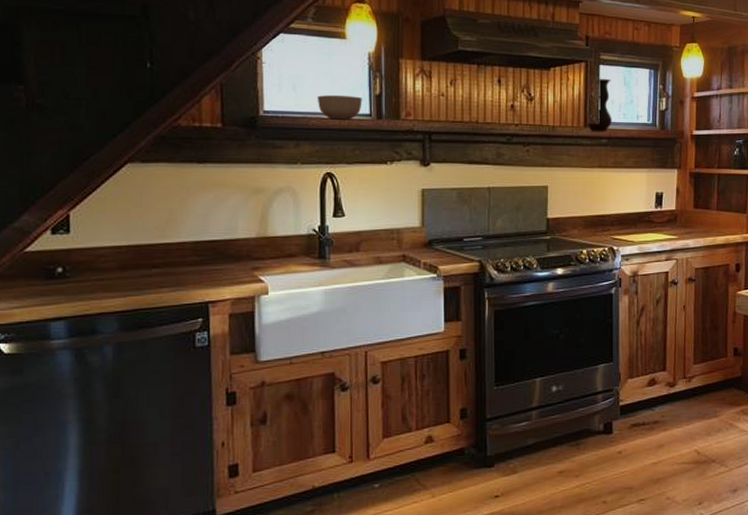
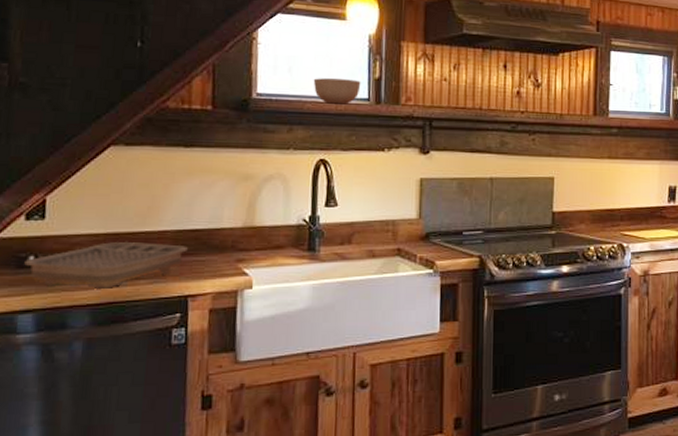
dish rack: none [53,252,206,298] -> present [24,241,188,290]
vase: present [586,78,613,132] -> none [595,64,624,122]

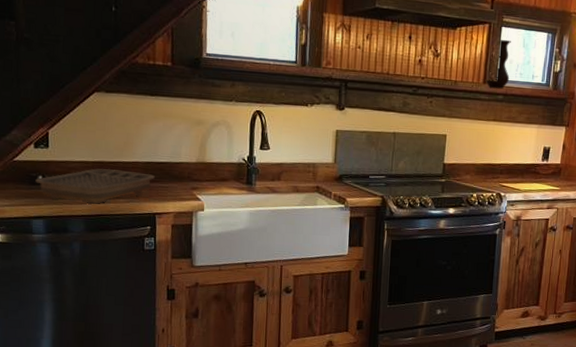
bowl: present [313,78,361,106] -> none [251,42,290,67]
vase: none [595,64,624,122] -> present [485,39,511,90]

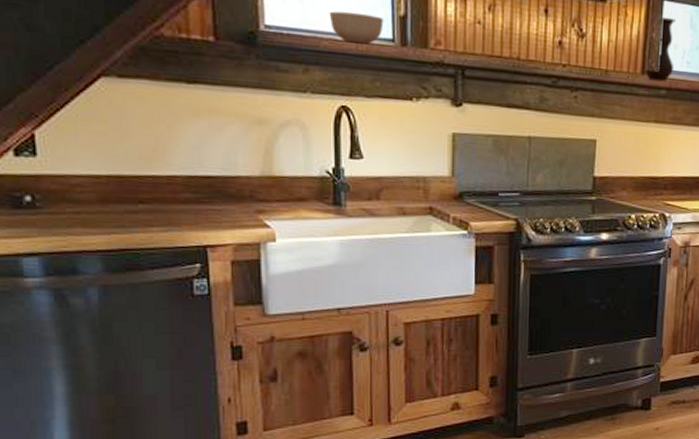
dish rack: present [35,168,155,205] -> none [21,184,202,236]
bowl: none [251,42,290,67] -> present [329,11,384,46]

